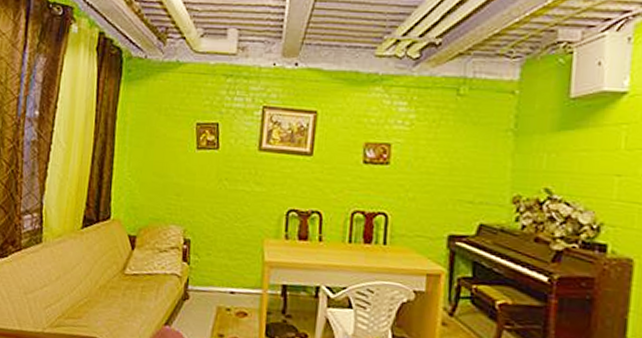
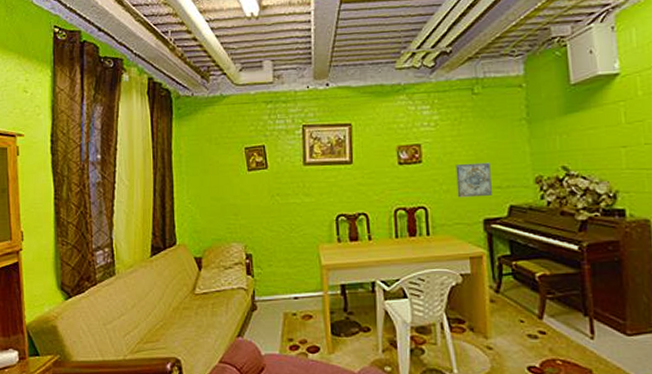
wall art: none [423,171,465,211] -> present [455,162,492,198]

